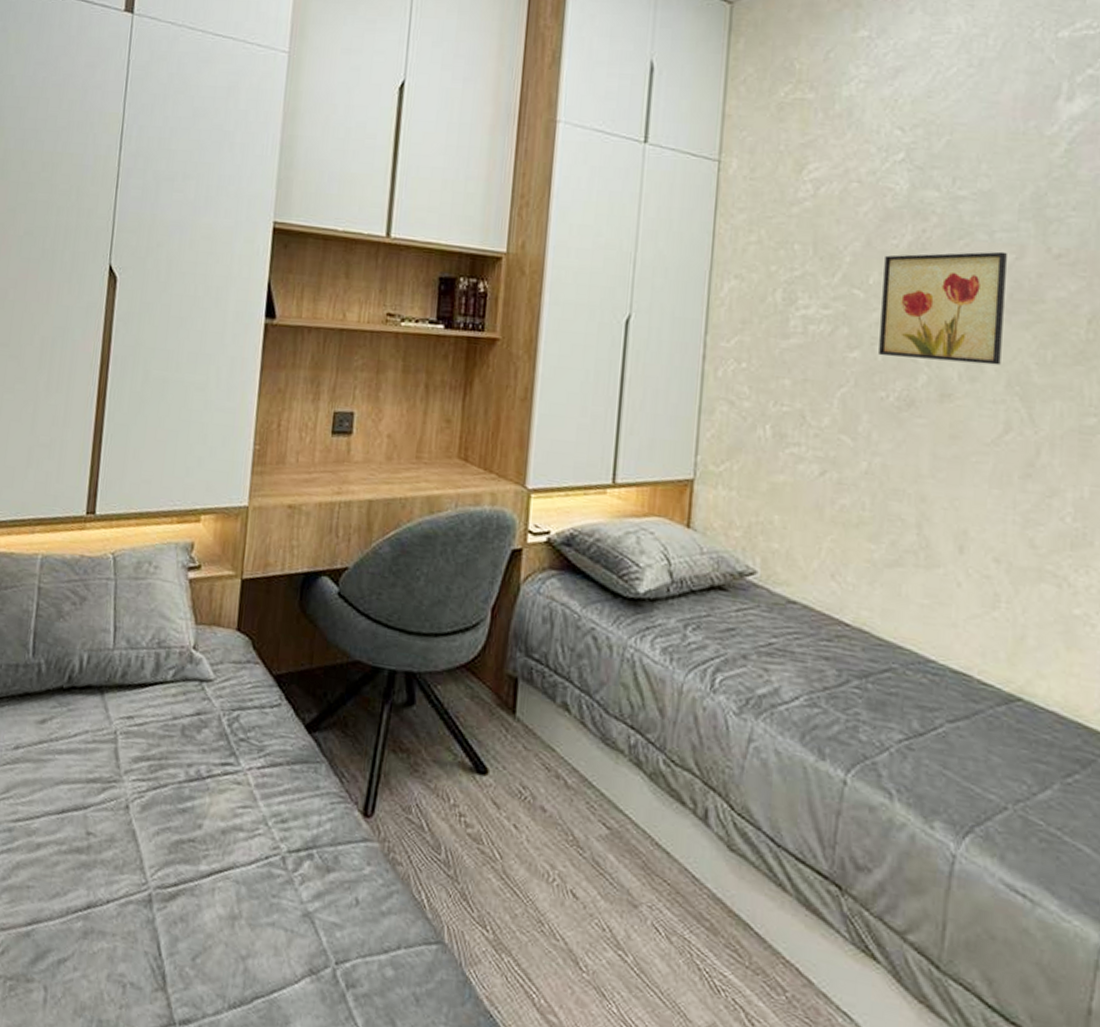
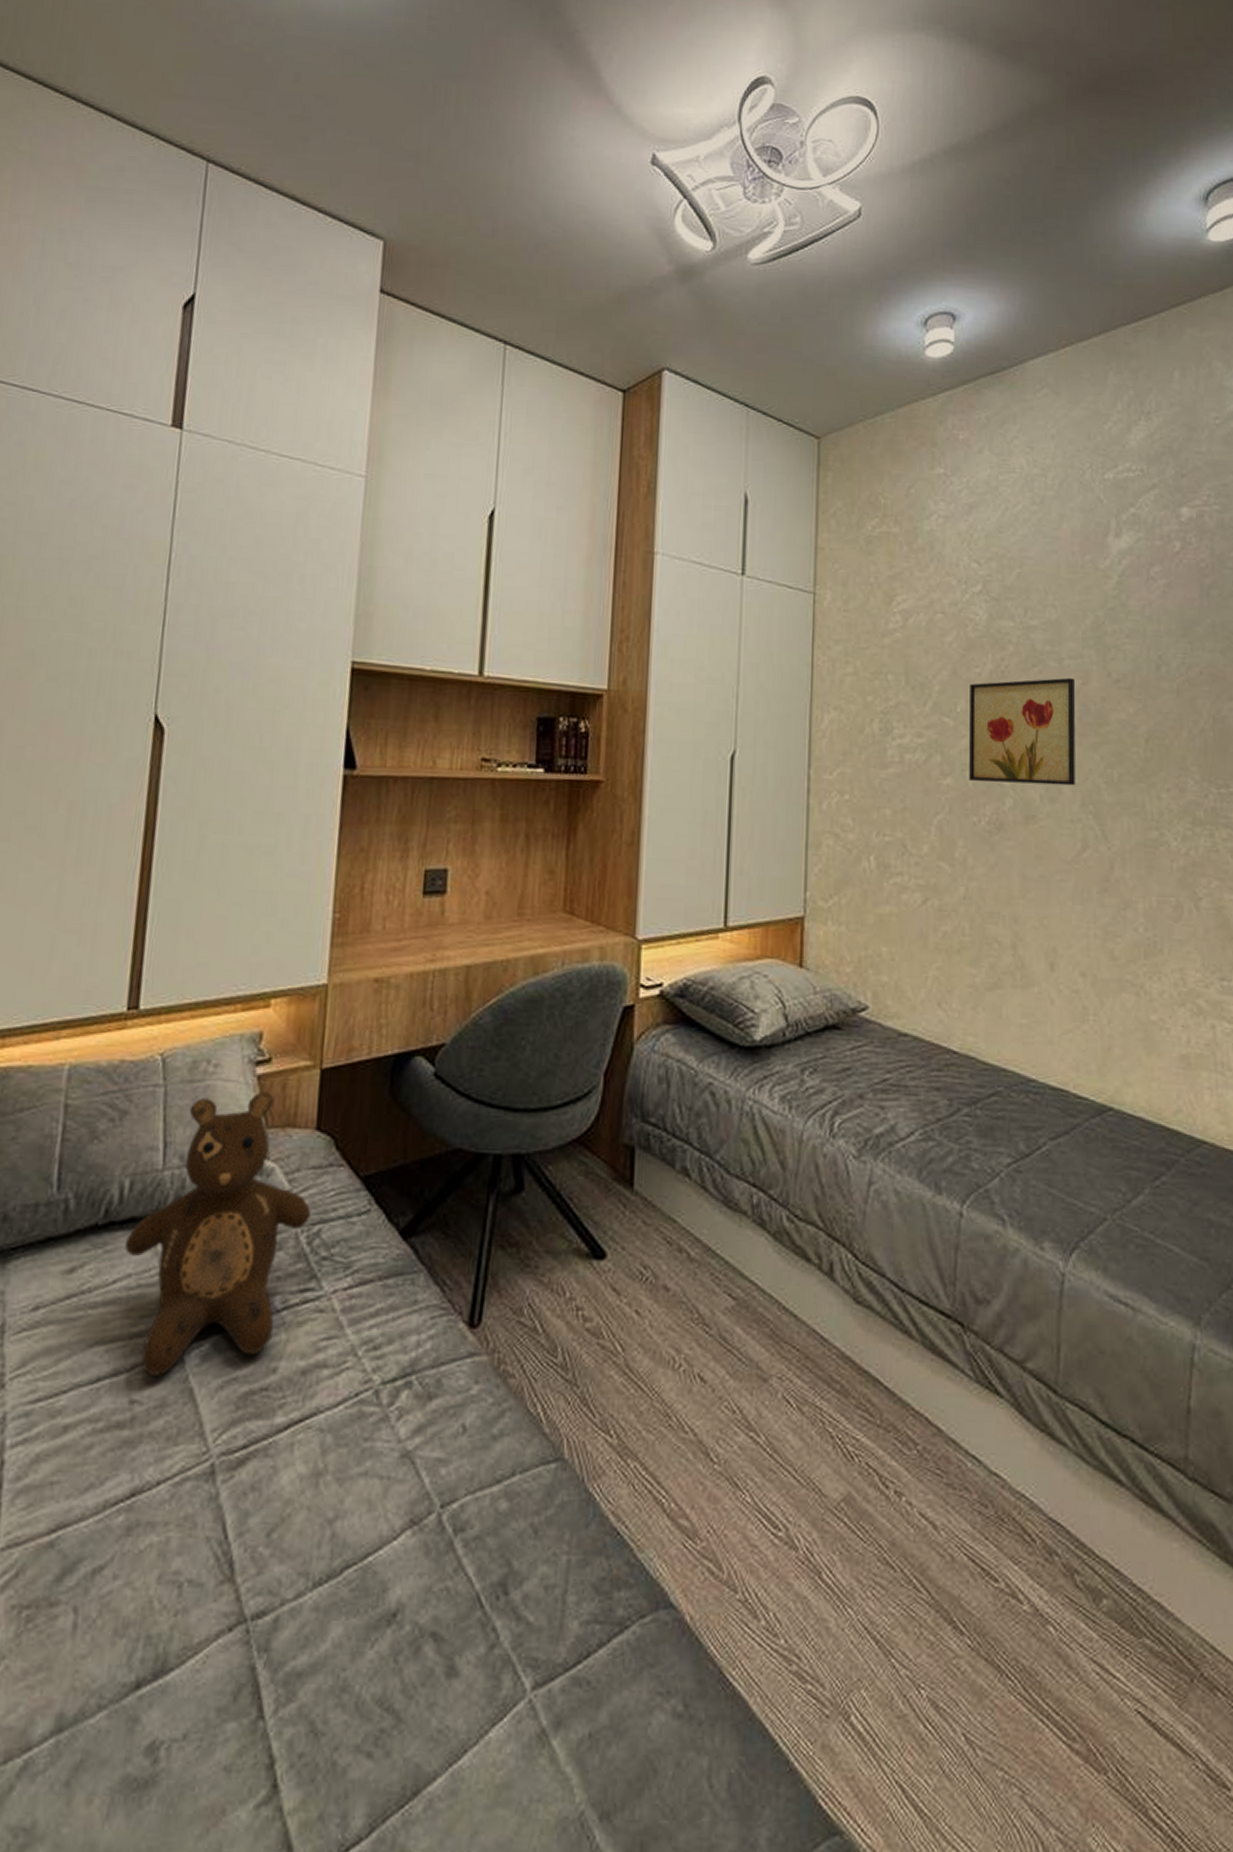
teddy bear: none [83,593,231,817] -> present [125,1092,311,1377]

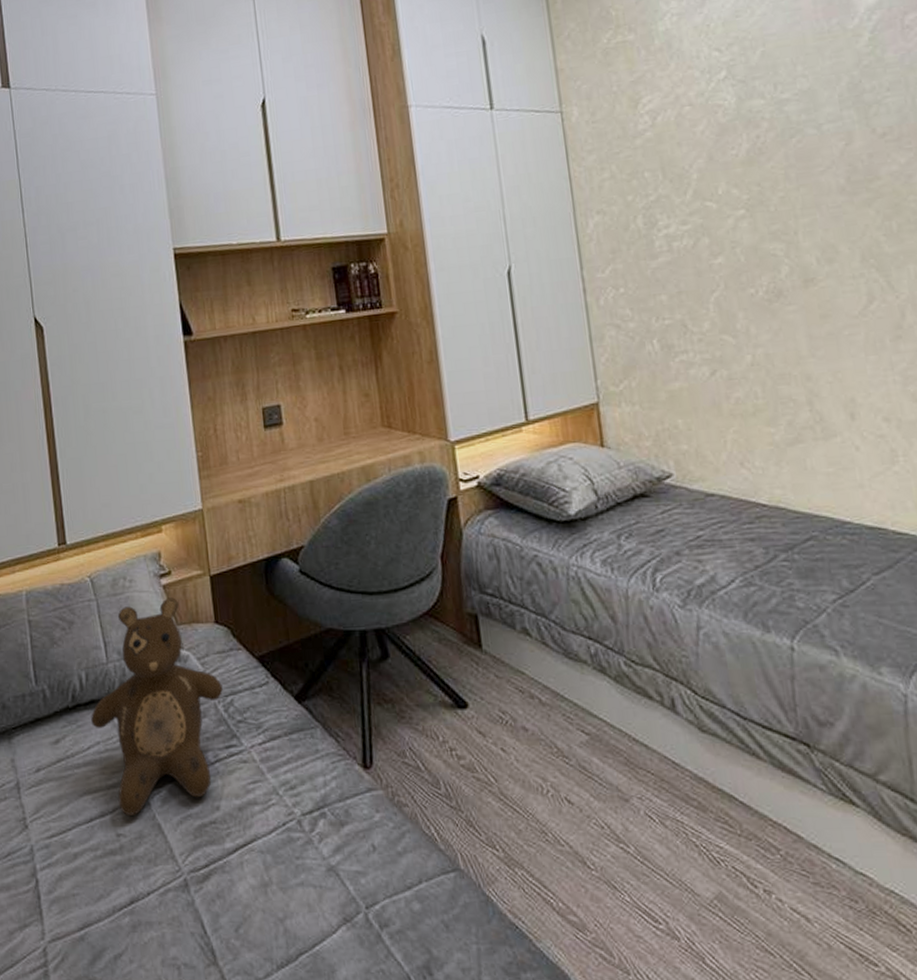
wall art: present [969,677,1075,786] -> none [728,140,852,257]

